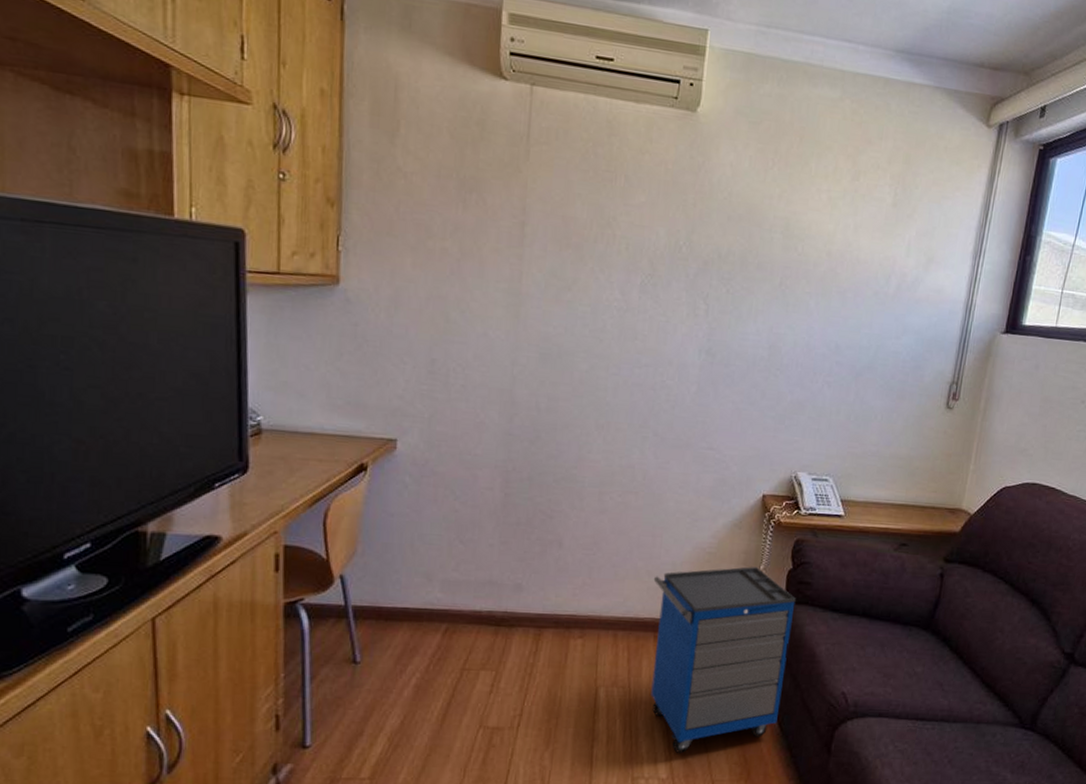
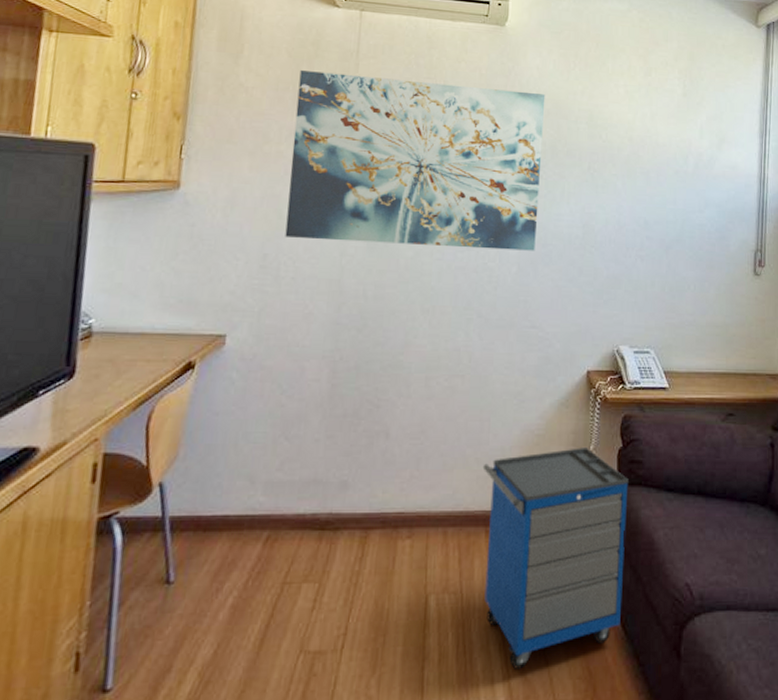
wall art: none [453,155,738,371] -> present [285,70,546,251]

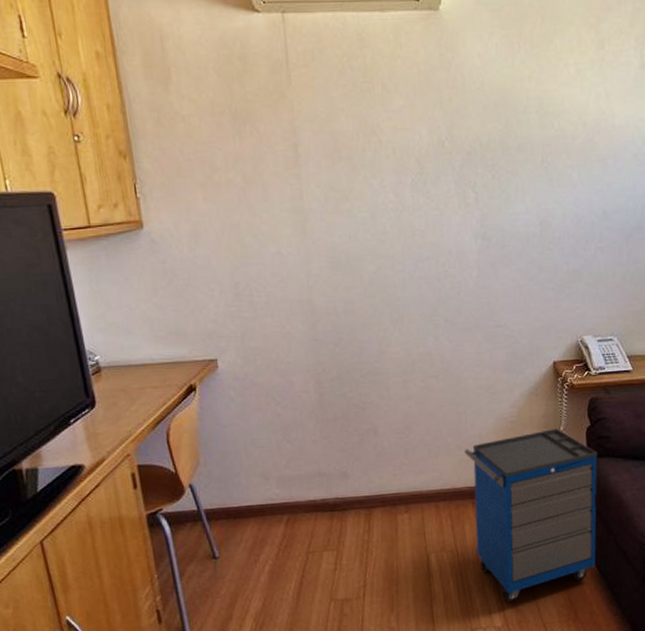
wall art: present [285,70,546,251] -> none [232,84,494,264]

